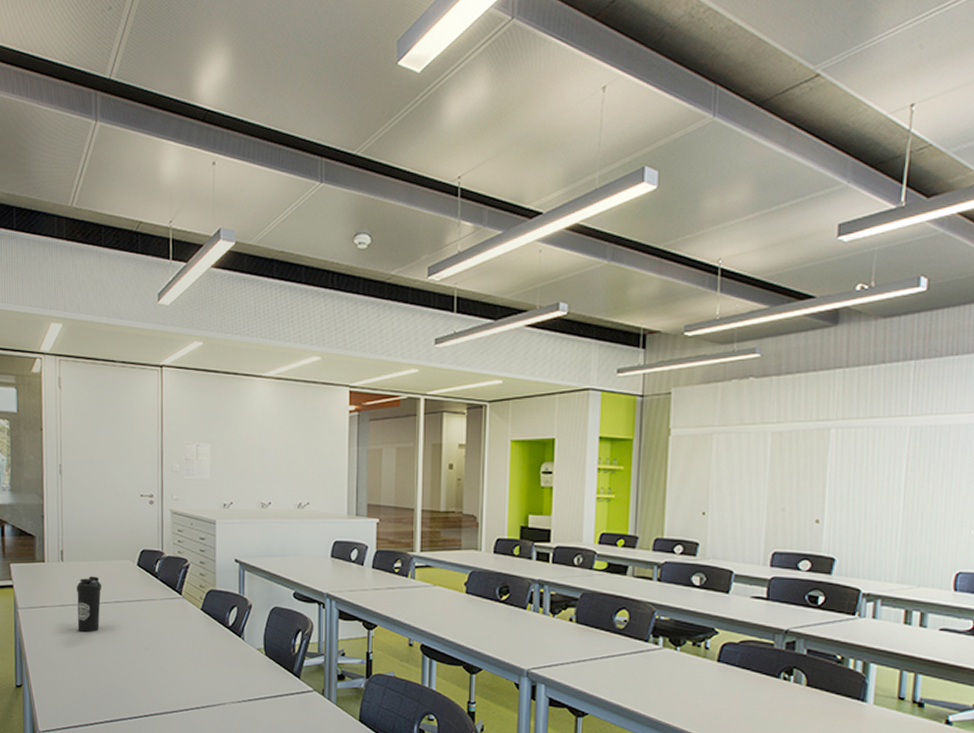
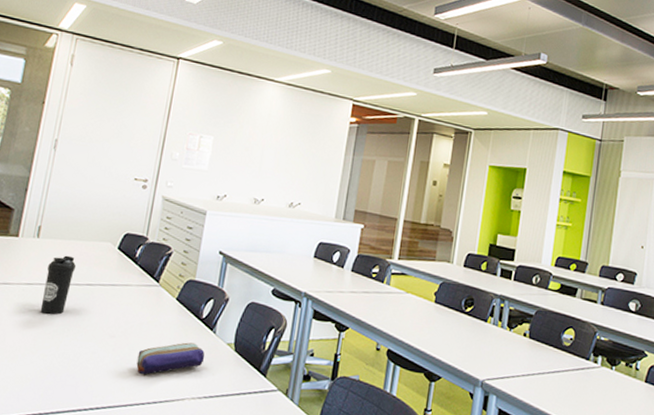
pencil case: none [174,650,238,683] -> present [136,342,205,375]

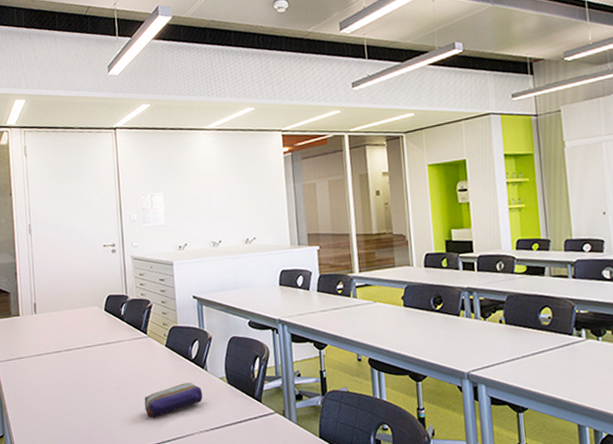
water bottle: present [40,255,77,315] -> none [50,324,74,379]

